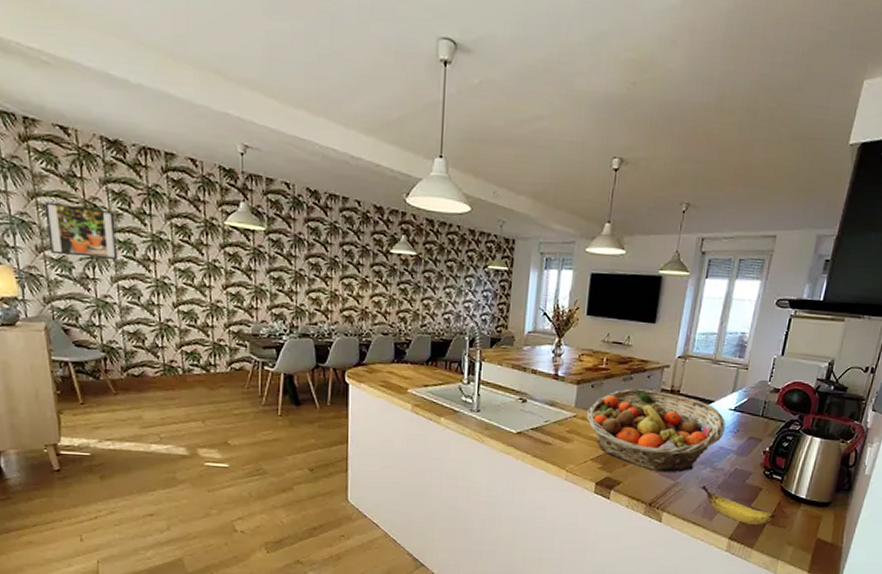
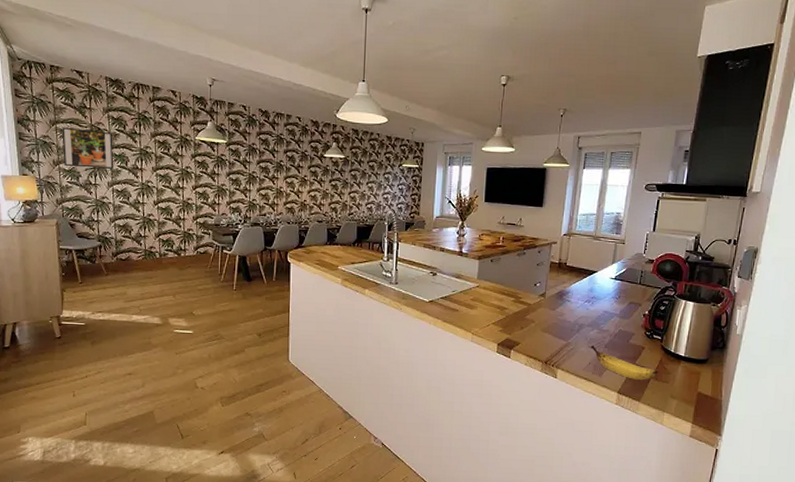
fruit basket: present [586,388,726,472] -> none [487,262,608,334]

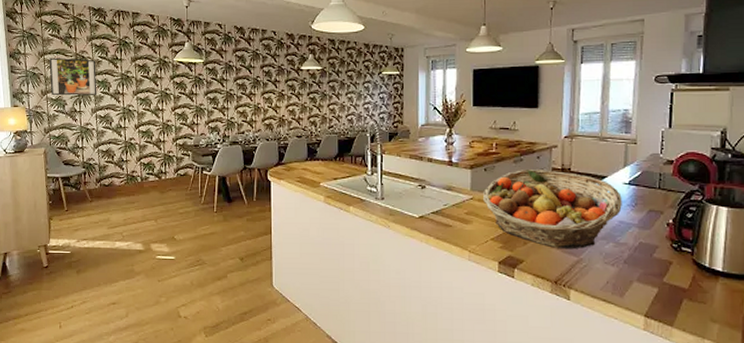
fruit basket: none [487,262,608,334] -> present [482,170,622,248]
banana: present [590,345,658,380] -> none [606,261,692,301]

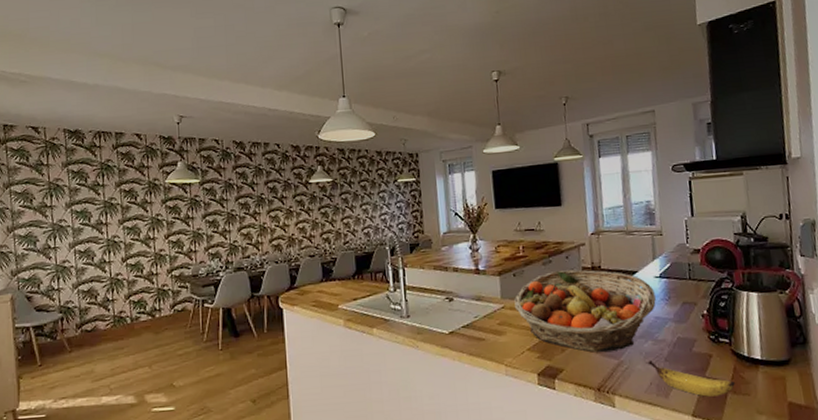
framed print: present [49,57,97,96] -> none [17,187,75,232]
banana: none [606,261,692,301] -> present [647,360,735,397]

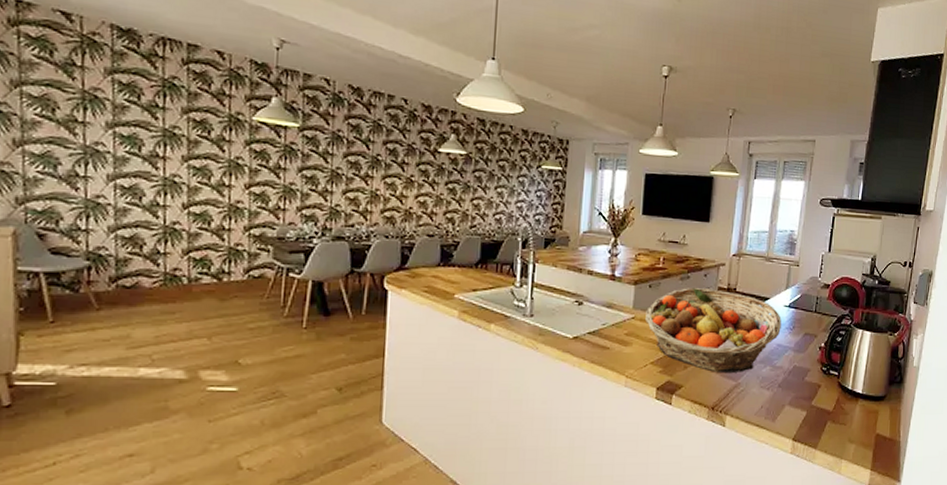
banana: present [647,360,735,397] -> none [762,385,835,423]

